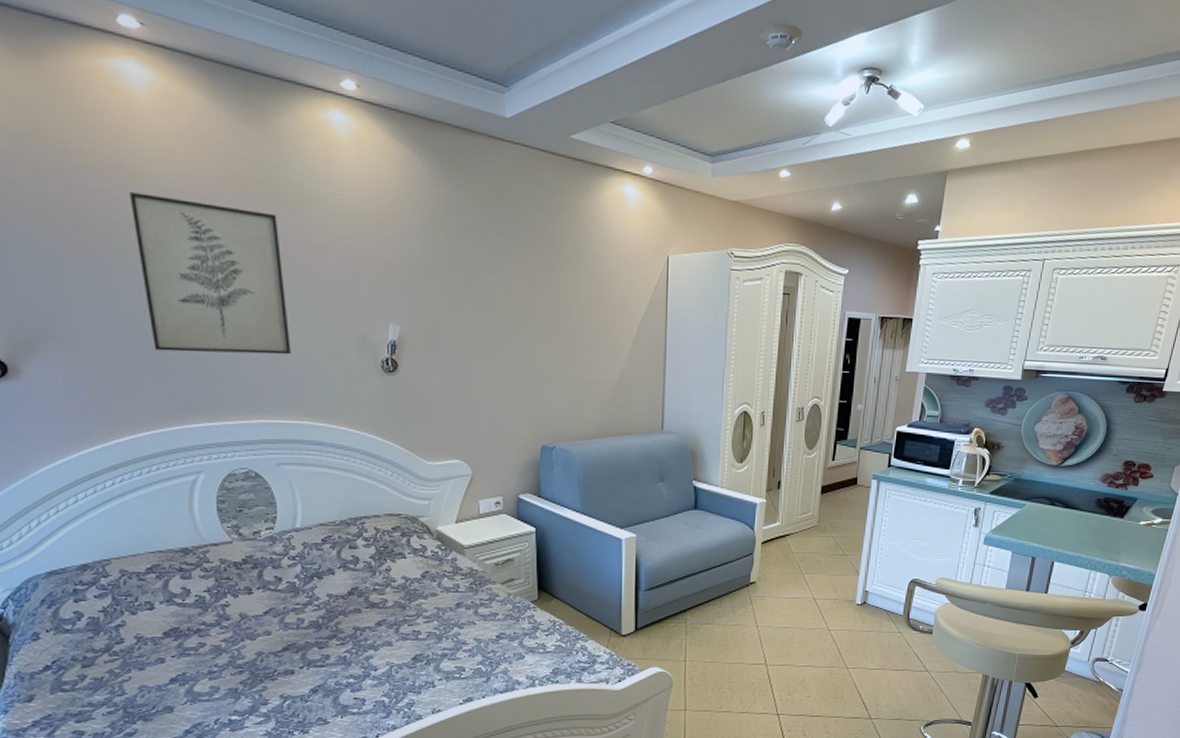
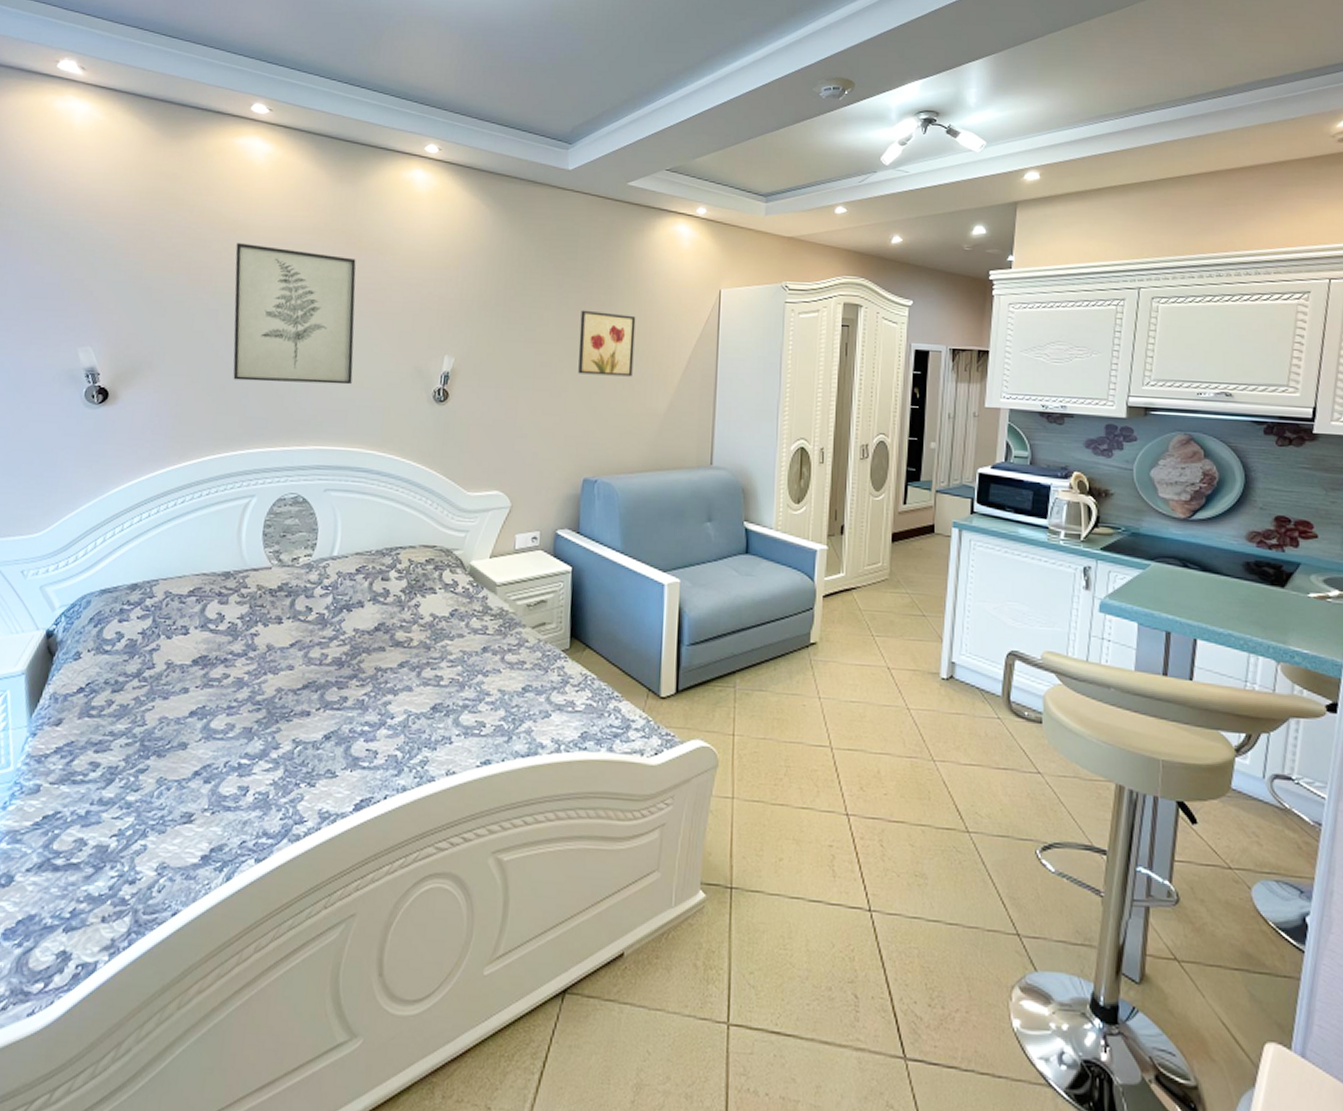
wall art: none [529,275,585,345] -> present [578,310,636,377]

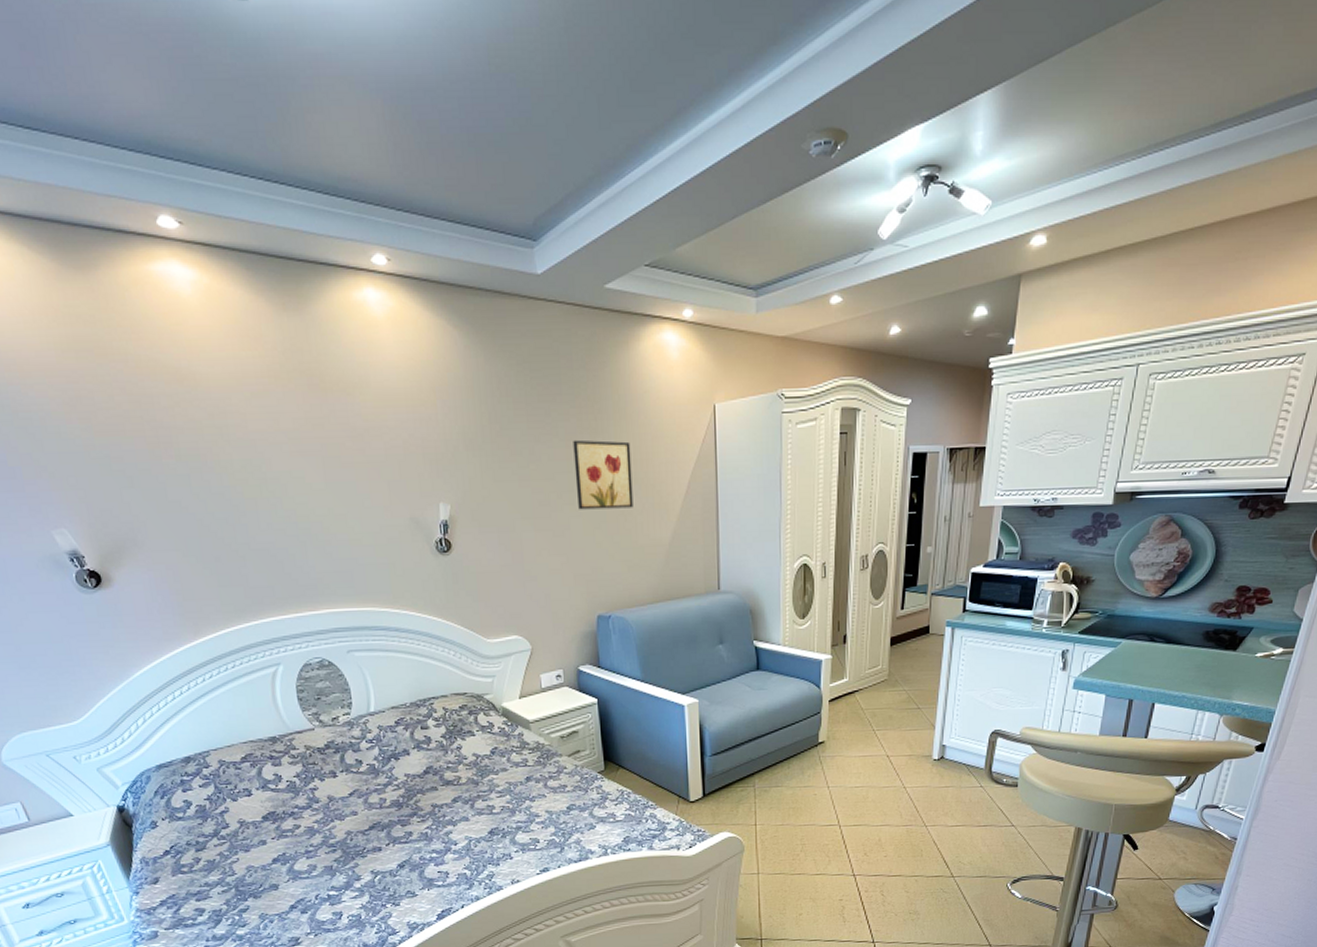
wall art: present [233,243,356,385] -> none [187,395,350,550]

